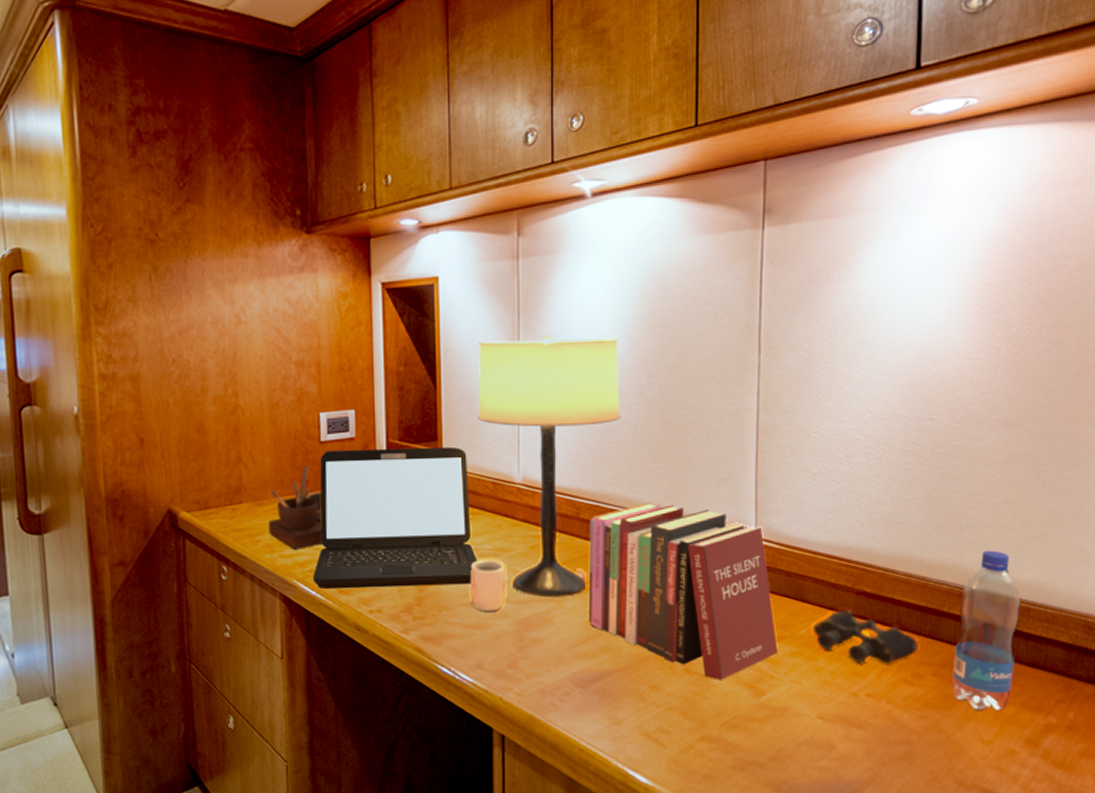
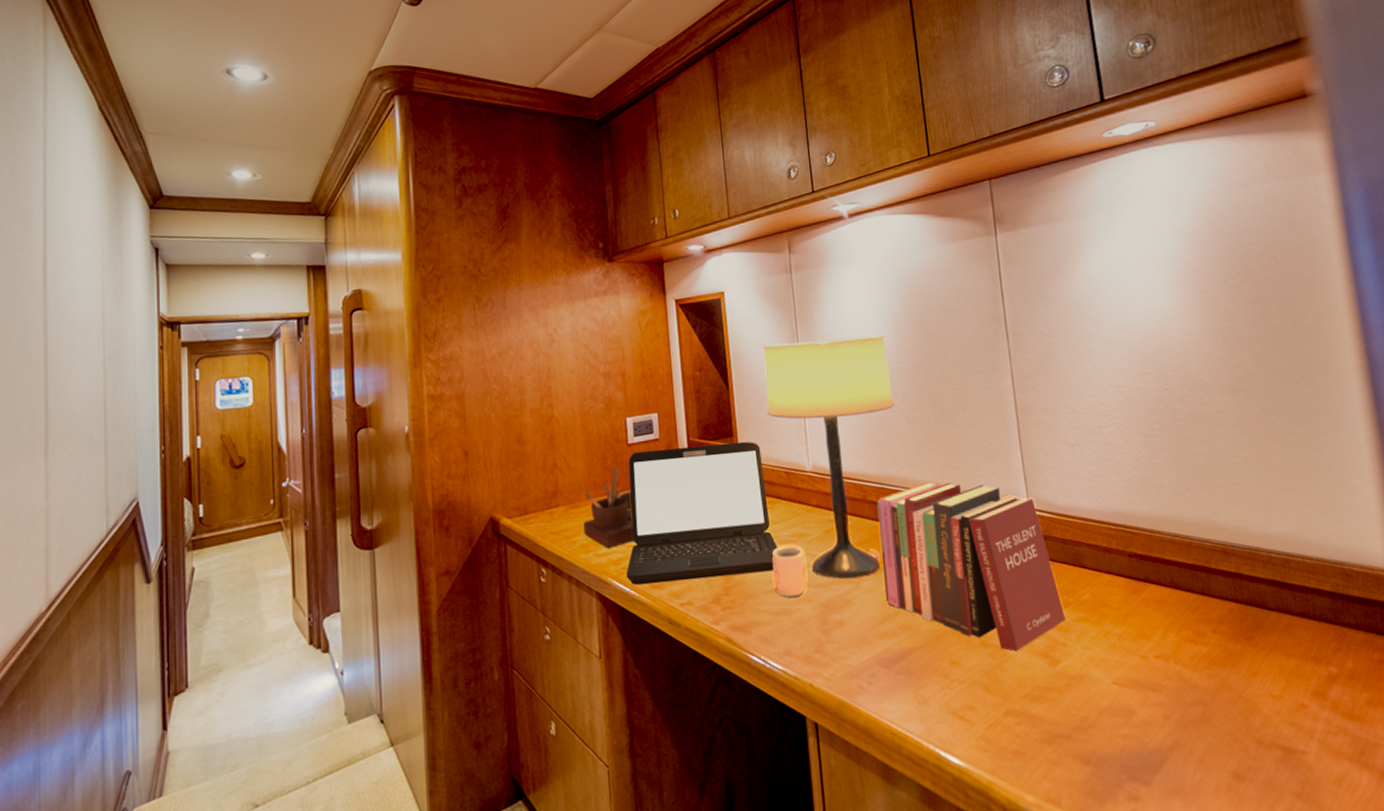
binoculars: present [812,610,918,664] -> none [1094,572,1195,625]
bottle: present [952,550,1021,712] -> none [1224,506,1289,666]

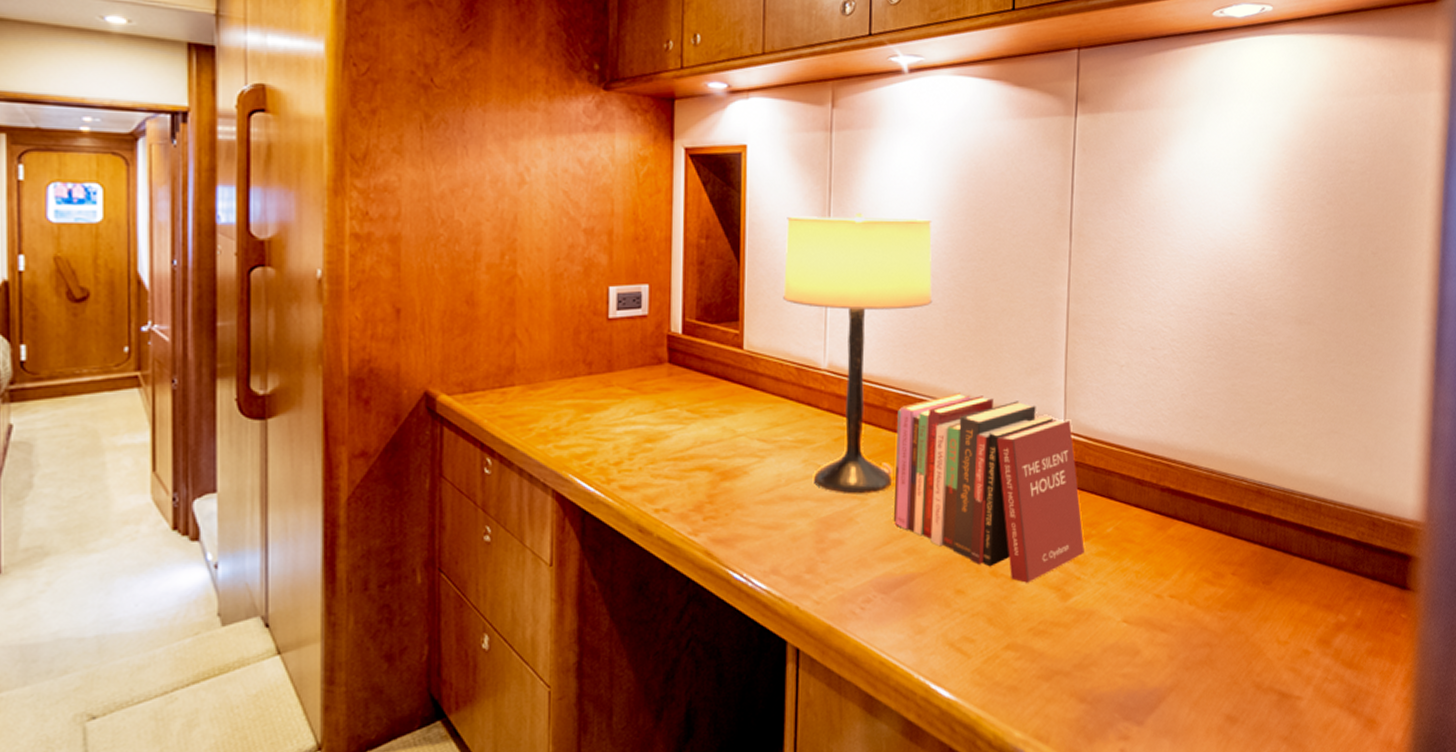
desk organizer: present [583,466,634,548] -> none [543,344,607,440]
laptop: present [627,441,778,585] -> none [592,328,777,486]
mug: present [772,545,807,598] -> none [767,452,807,511]

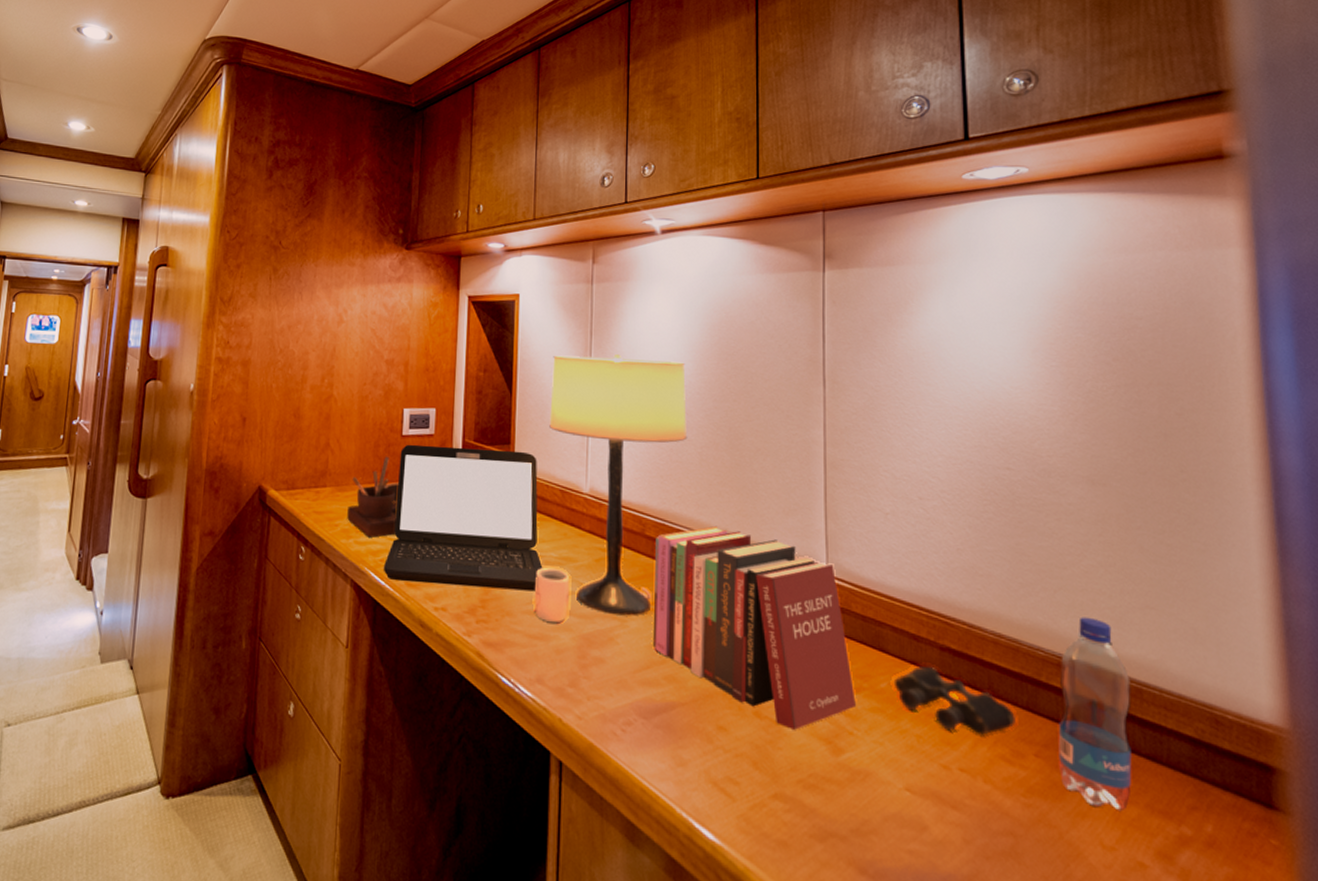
desk organizer: none [543,344,607,440] -> present [347,456,400,538]
laptop: none [592,328,777,486] -> present [384,444,543,592]
mug: none [767,452,807,511] -> present [534,567,570,624]
binoculars: none [1118,507,1219,563] -> present [893,666,1016,735]
bottle: none [1250,446,1313,611] -> present [1058,617,1132,812]

